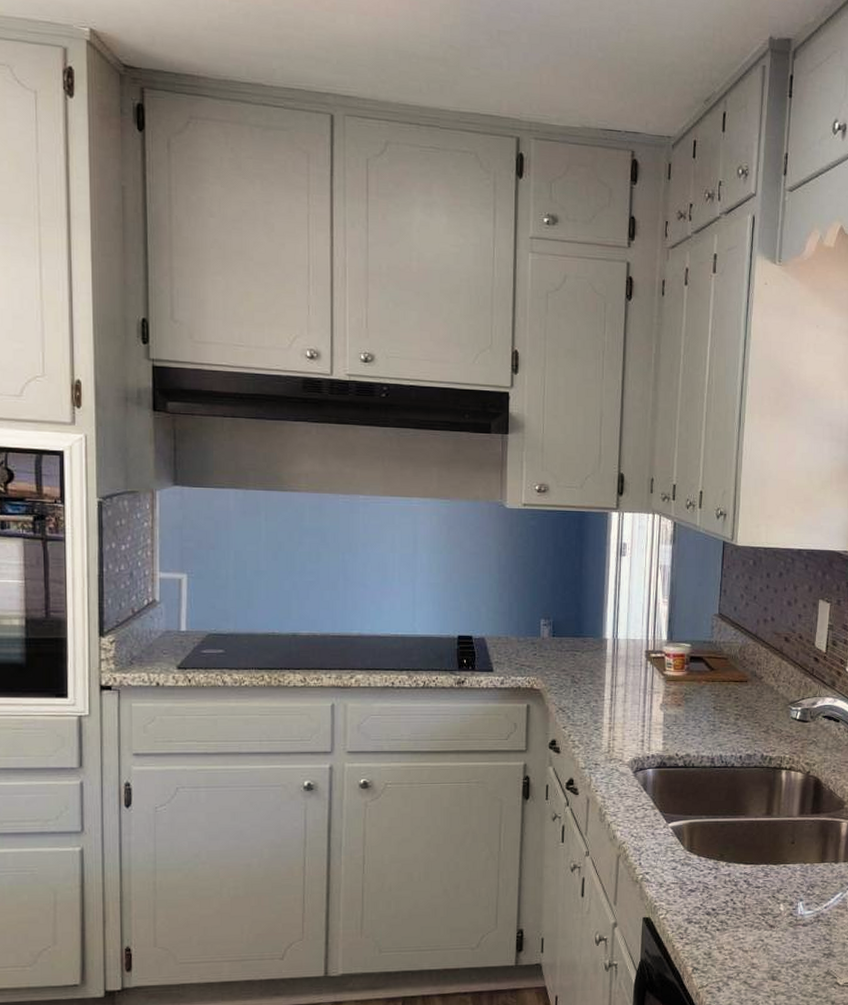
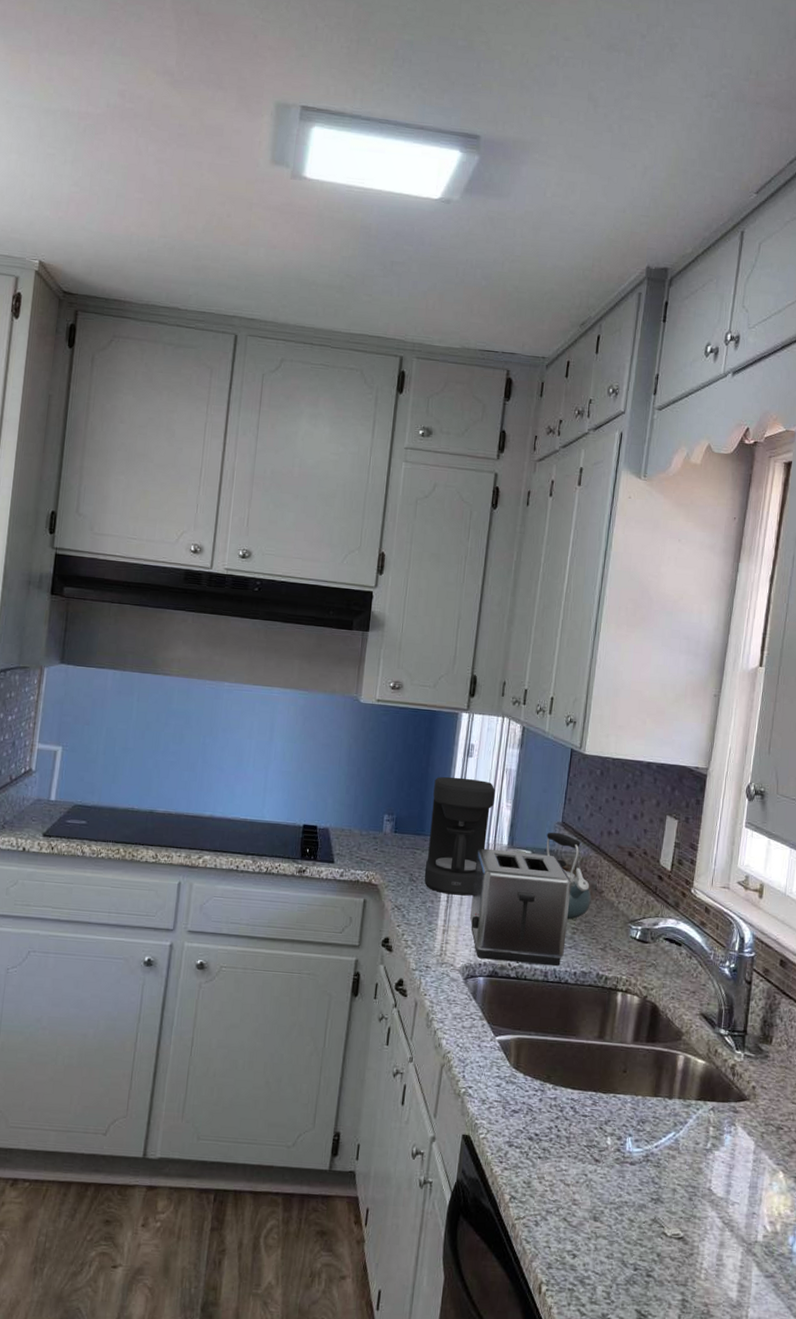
coffee maker: none [586,577,651,693] -> present [424,776,495,896]
toaster: none [634,645,732,752] -> present [469,848,572,967]
kettle: none [704,624,752,707] -> present [546,832,592,920]

